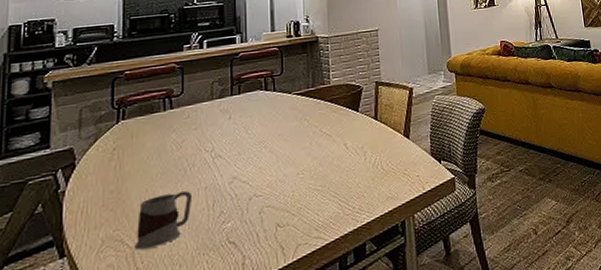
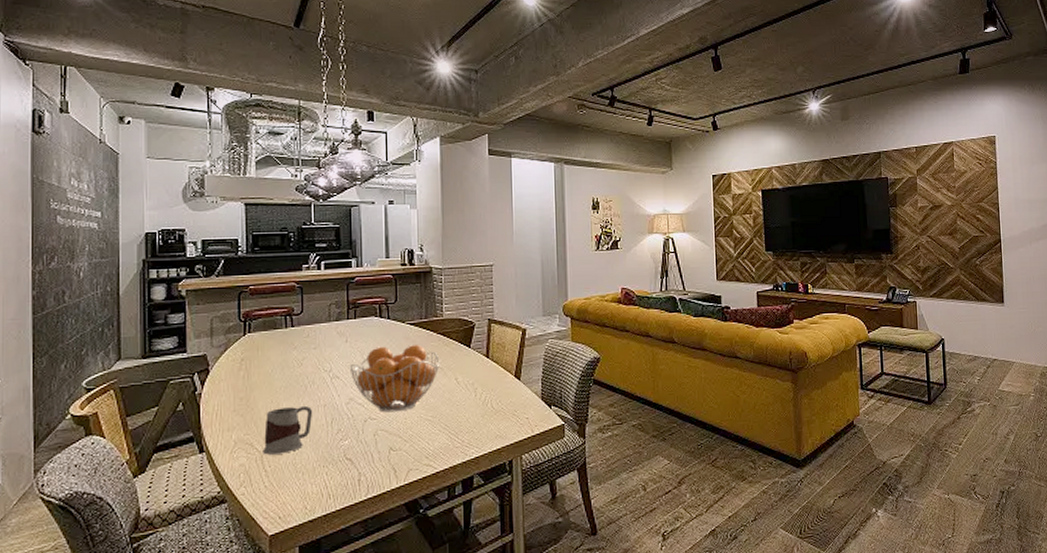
fruit basket: none [233,113,328,188] -> present [349,344,440,413]

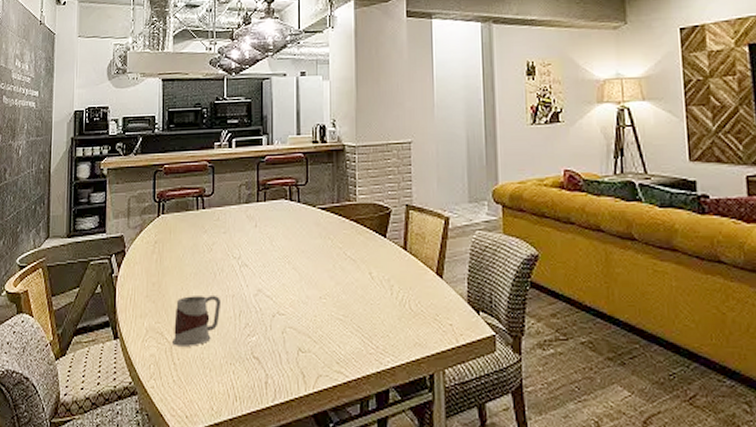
fruit basket: present [349,344,440,413] -> none [258,231,353,308]

